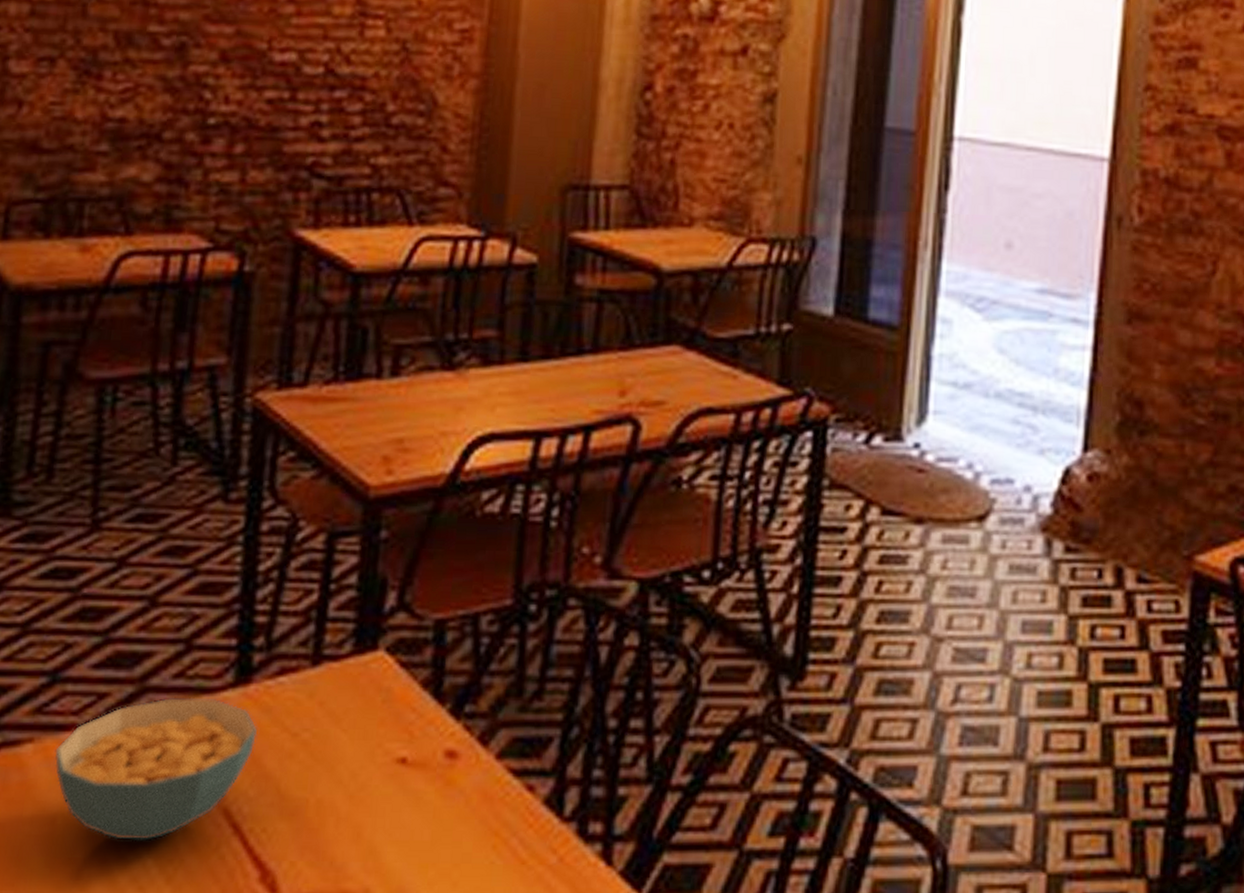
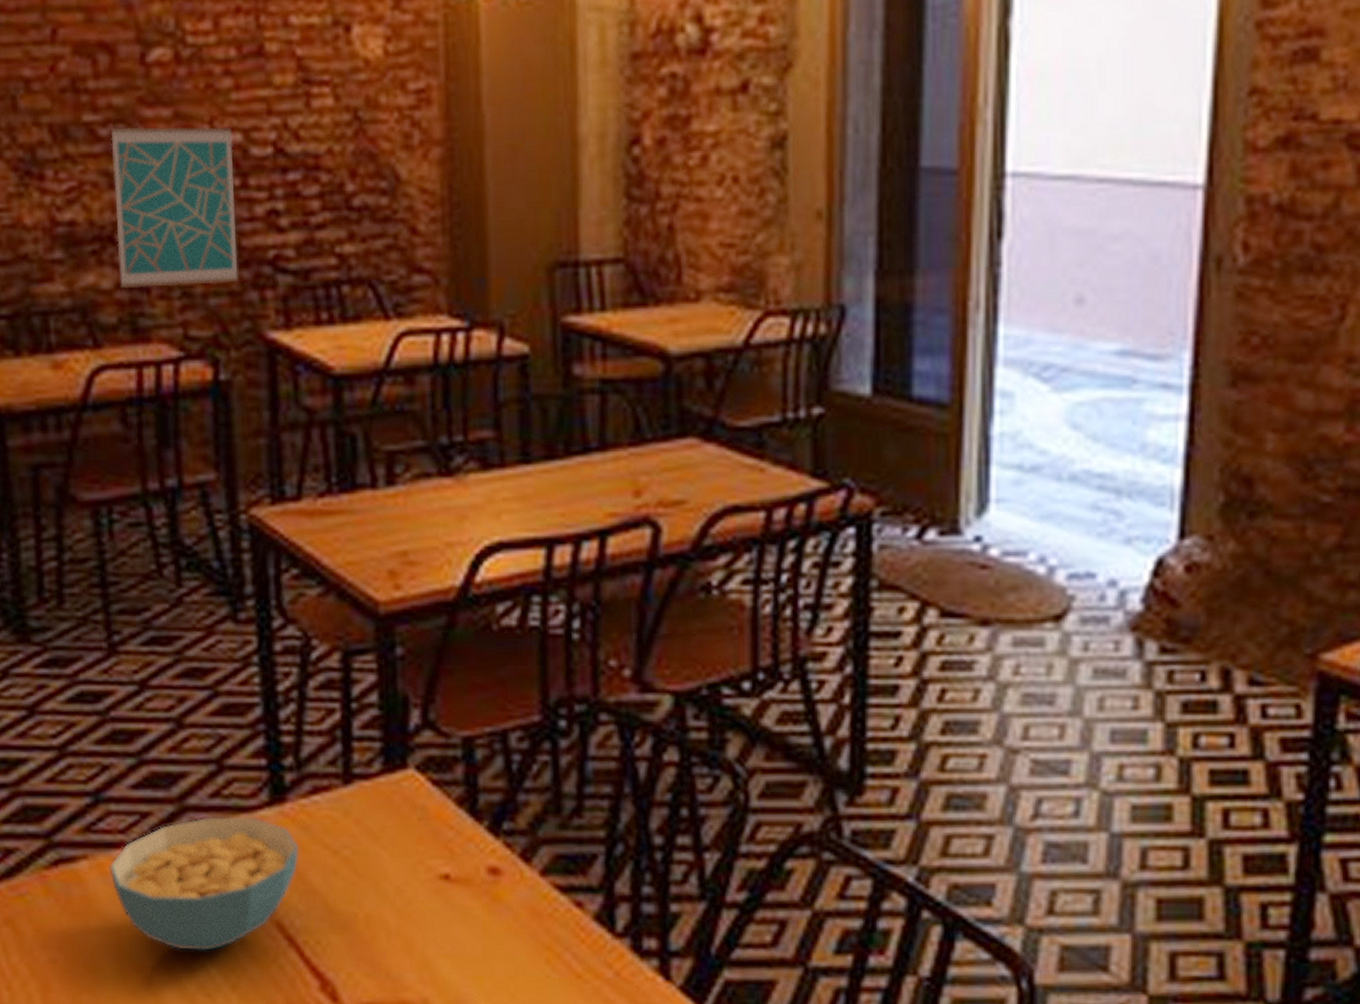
wall art: none [160,38,289,184] -> present [110,126,239,289]

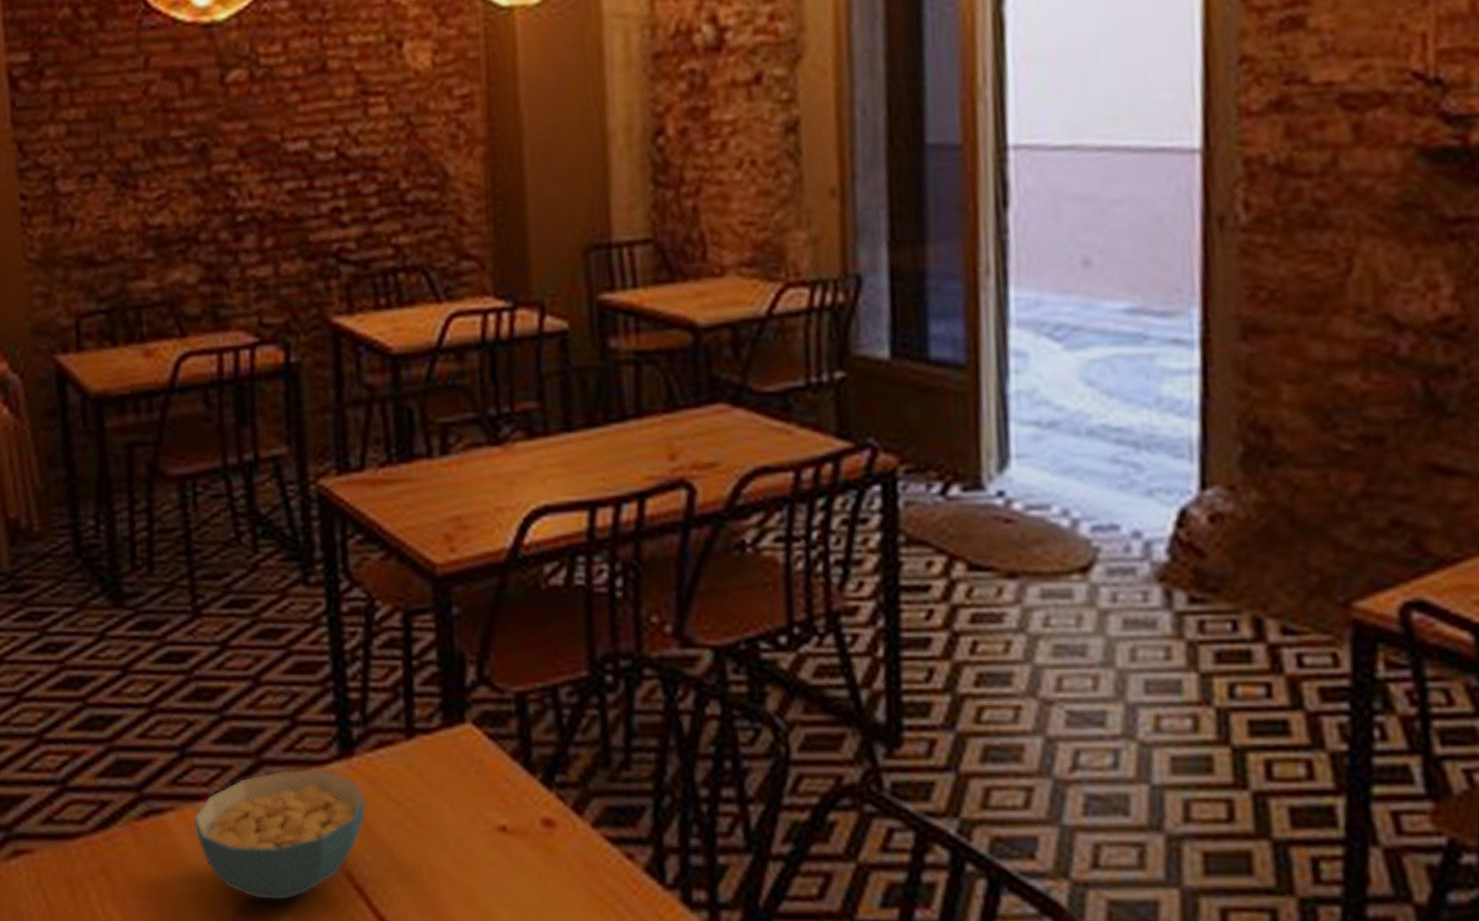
wall art: present [110,126,239,289] -> none [195,136,307,283]

